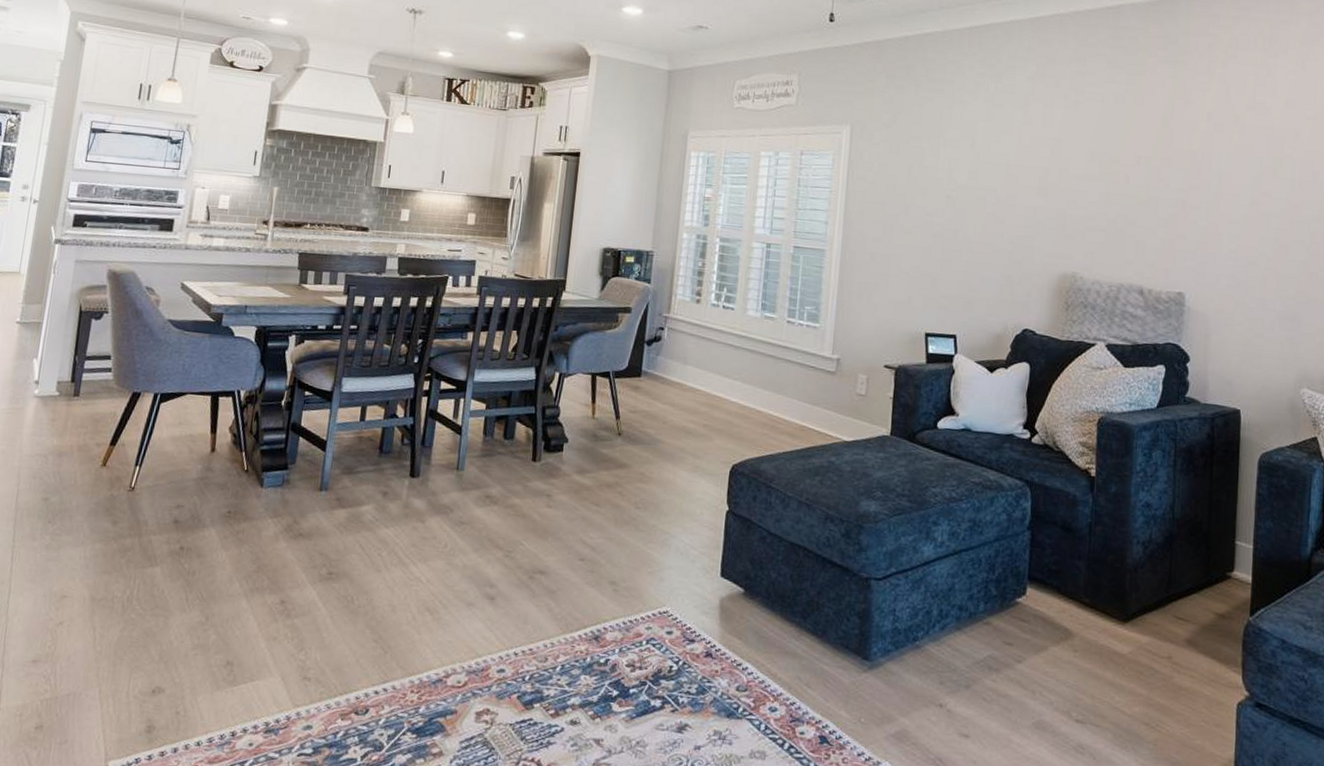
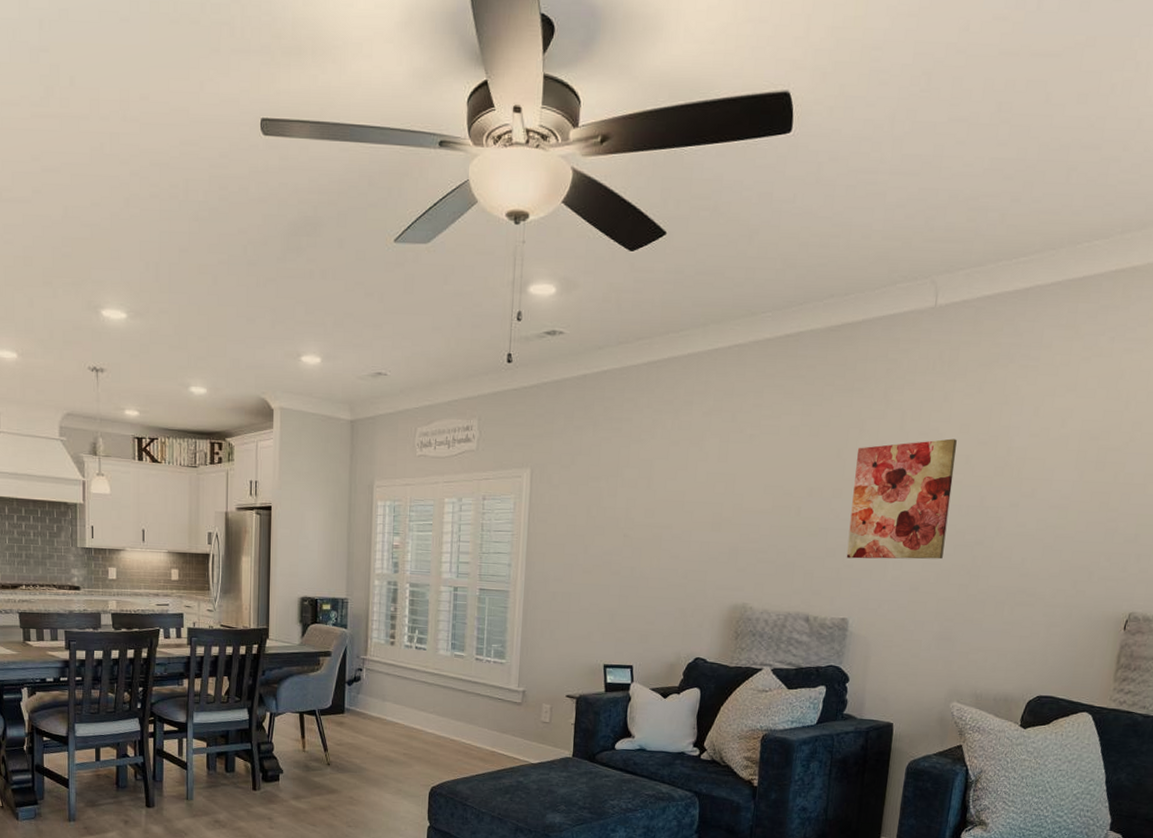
wall art: none [1179,113,1284,234] -> present [846,438,957,560]

